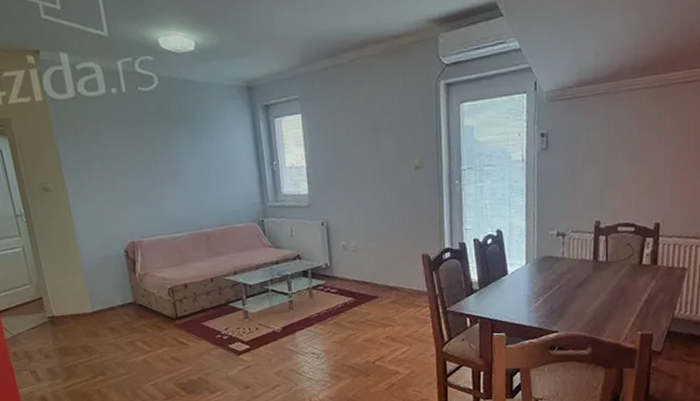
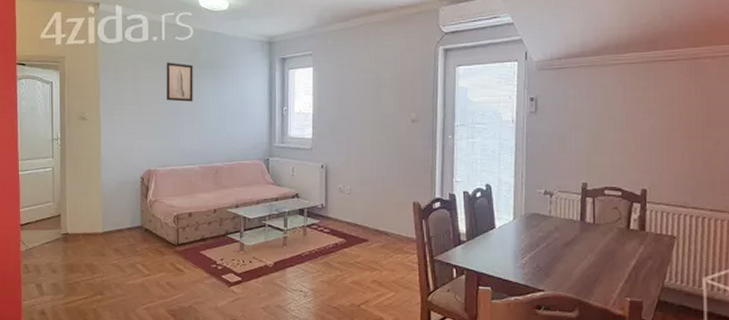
wall art: none [132,117,170,164] -> present [166,62,193,102]

